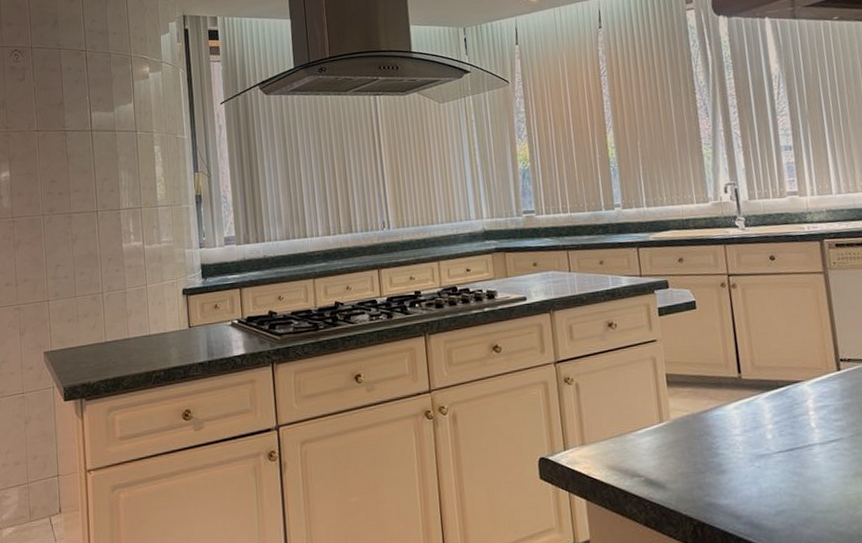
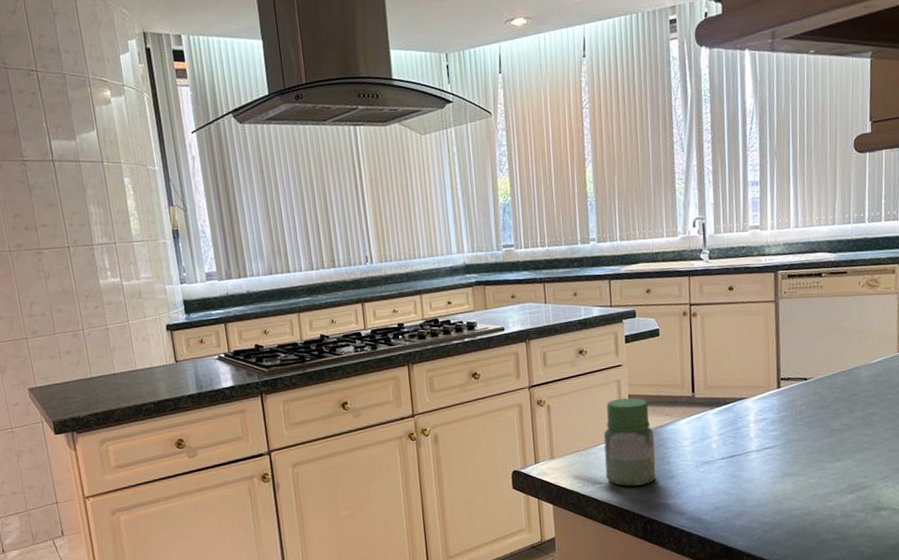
jar: none [640,377,704,482] -> present [603,398,656,487]

